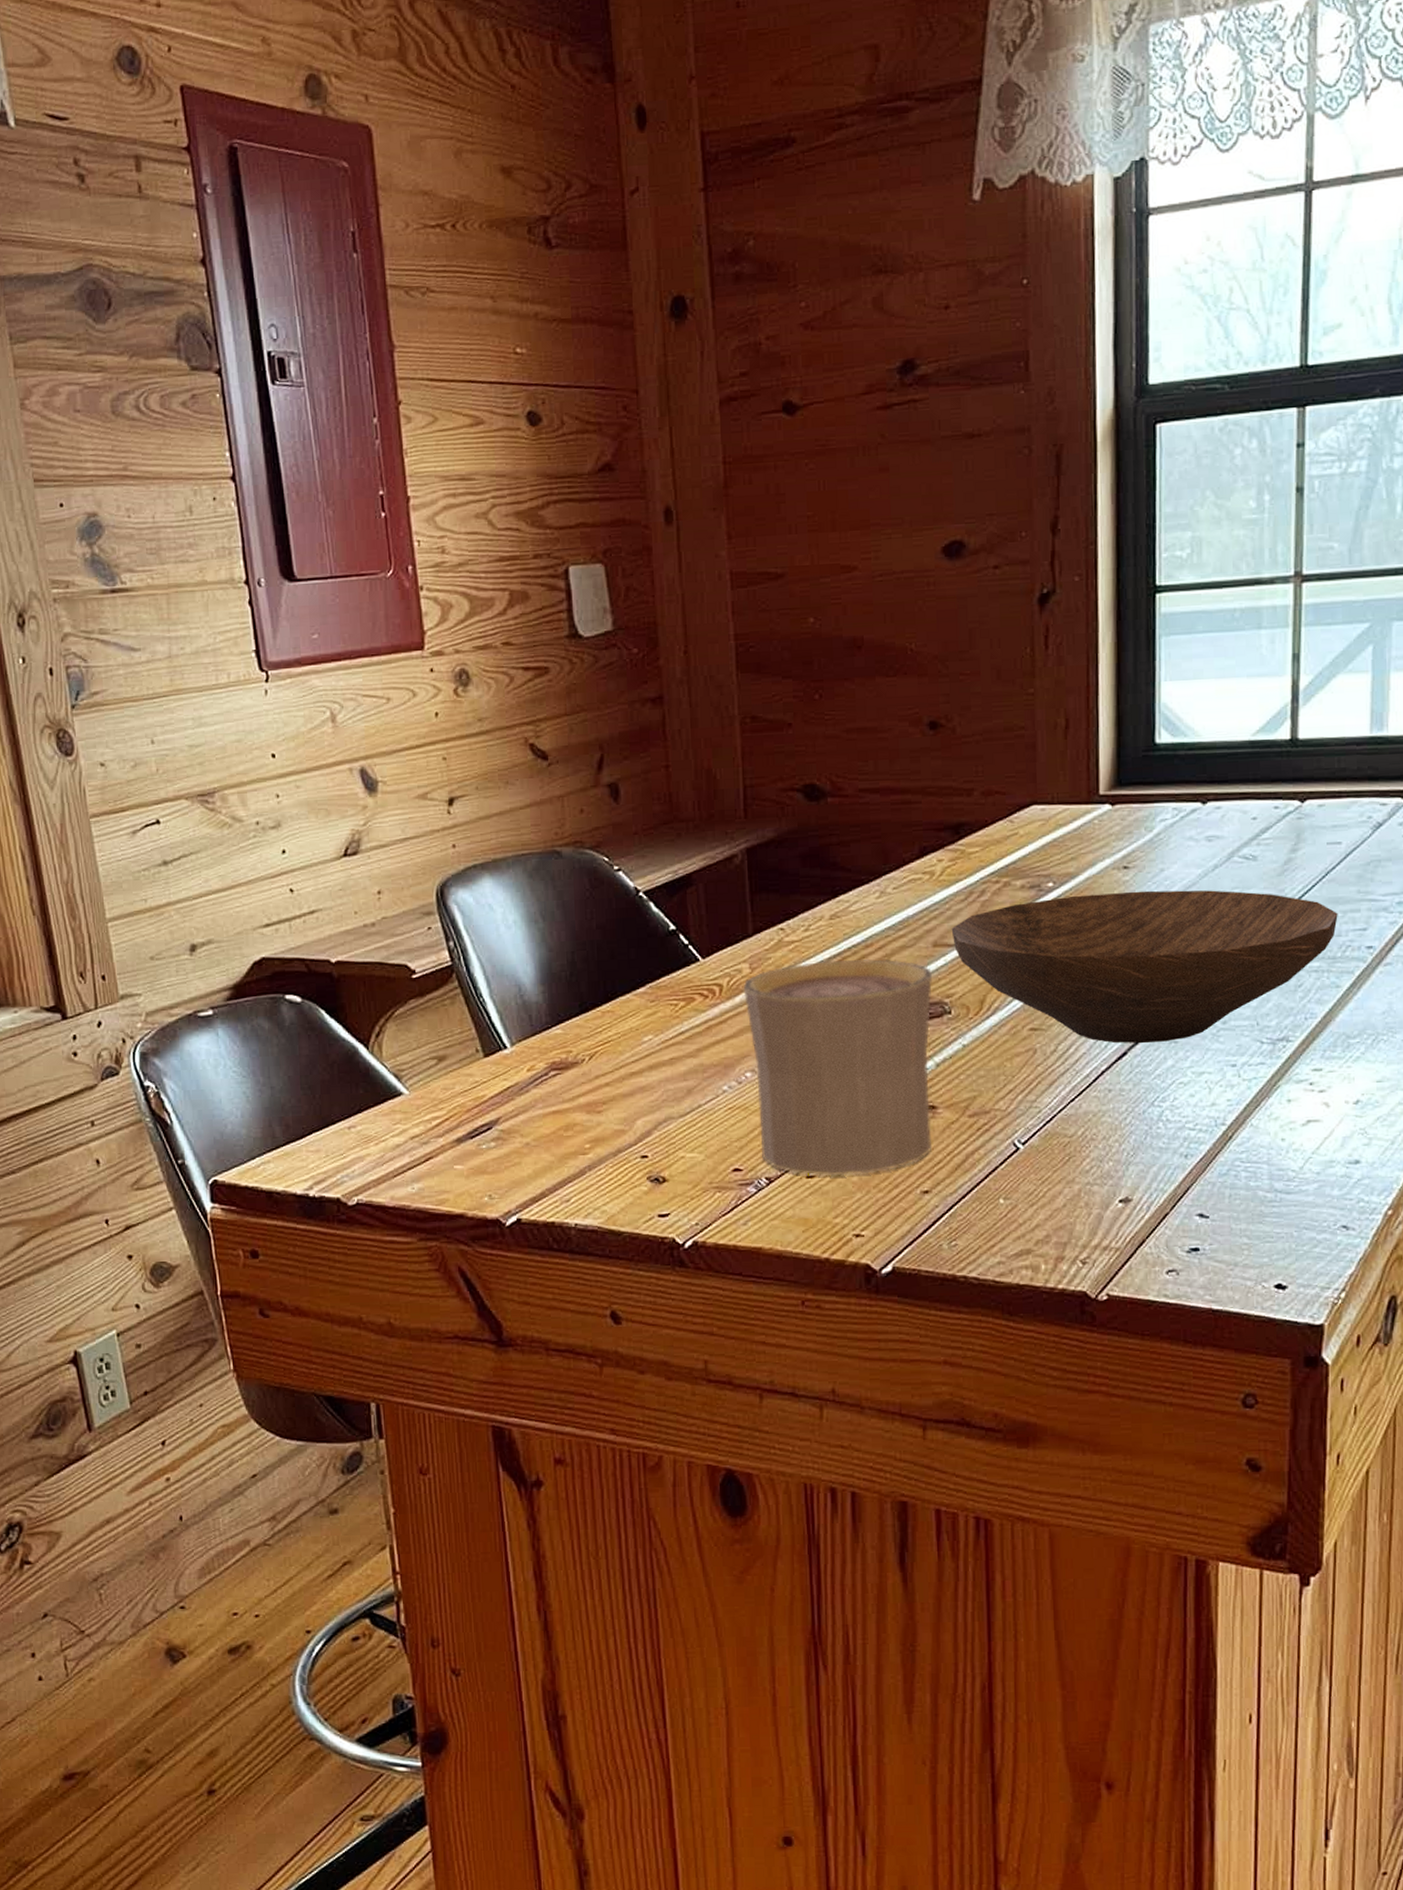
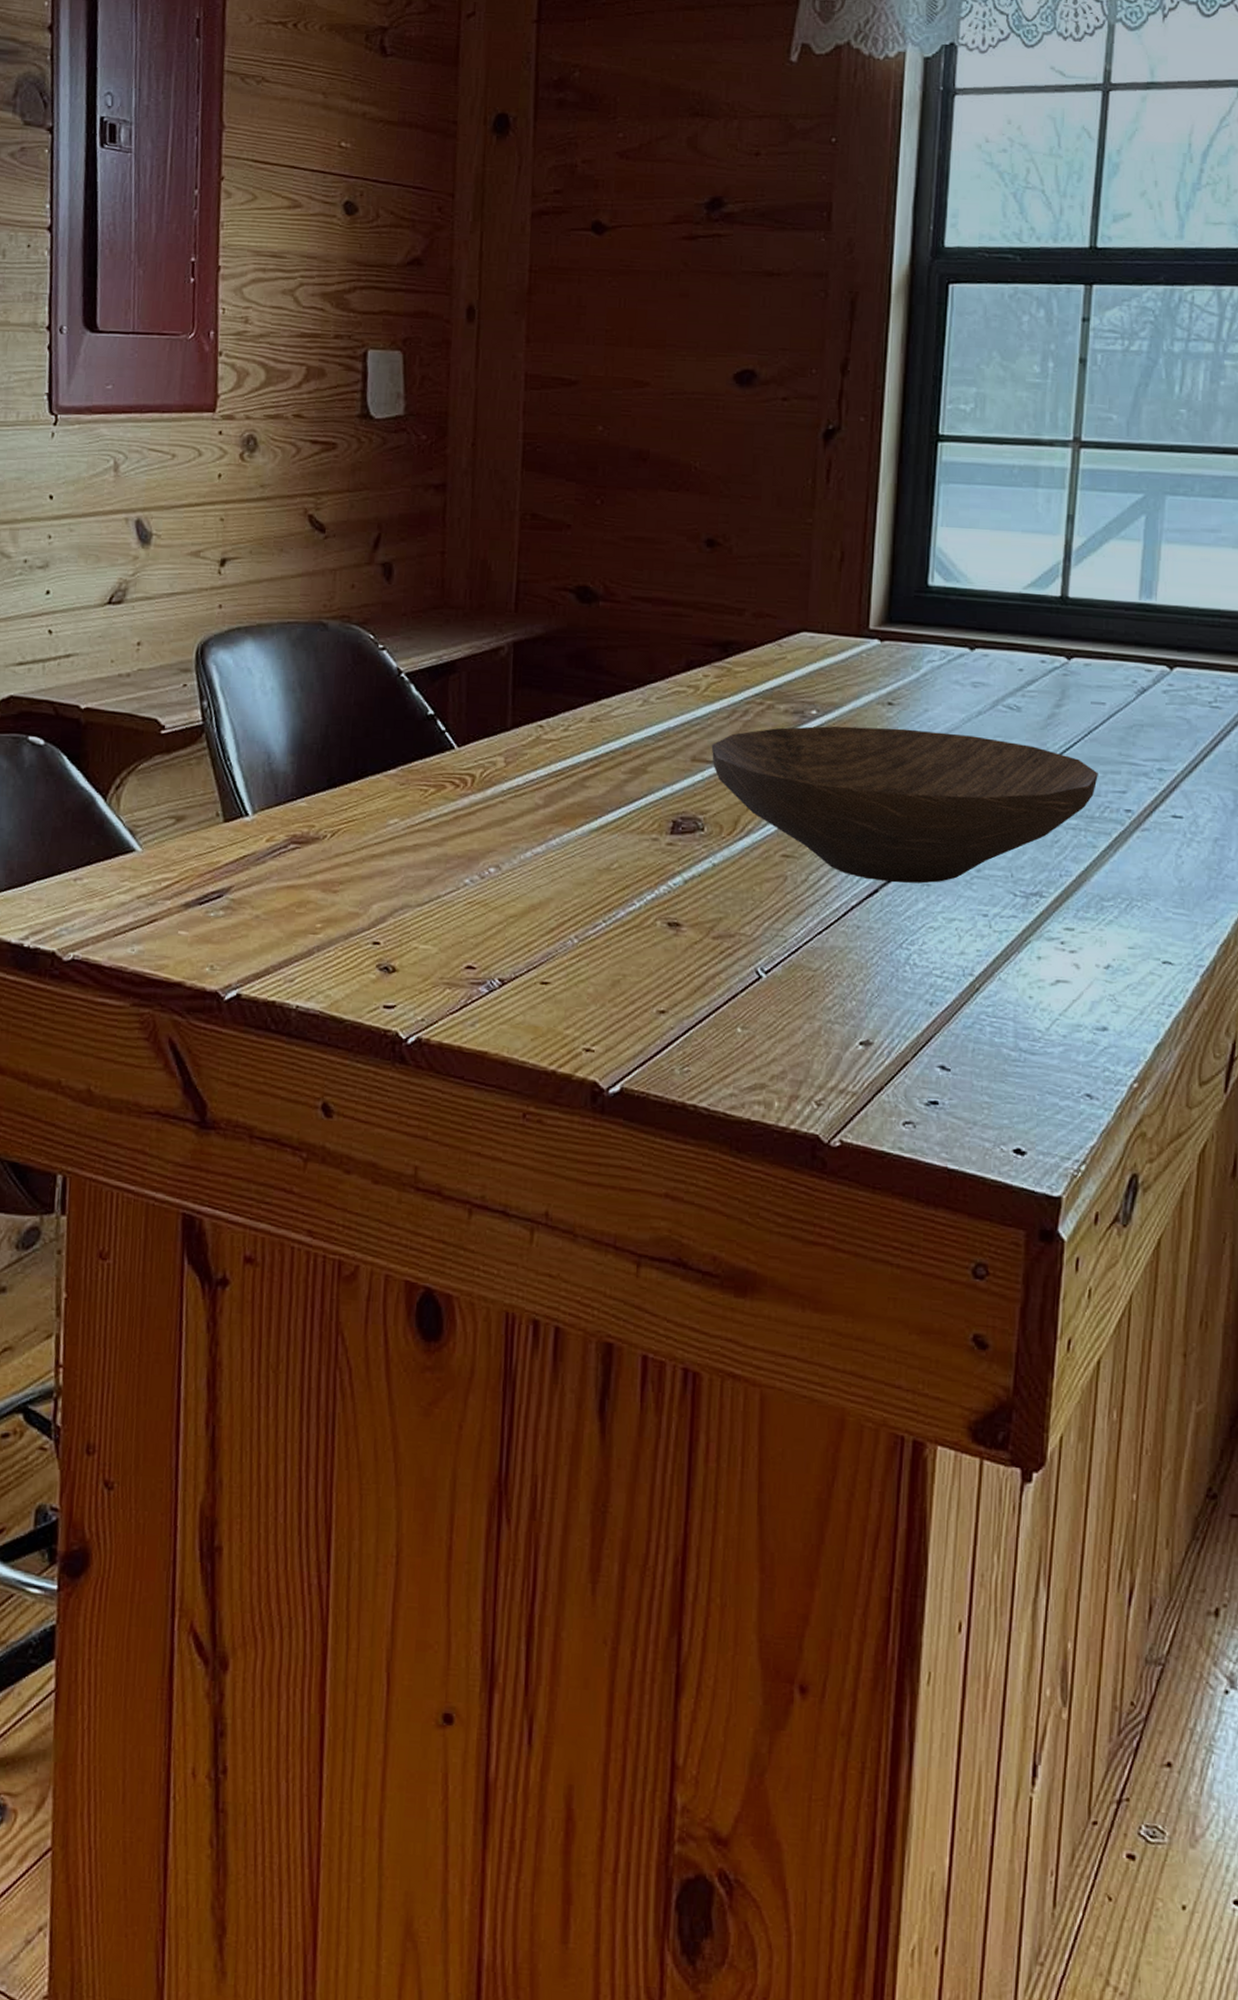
cup: present [743,958,932,1177] -> none [496,762,688,987]

